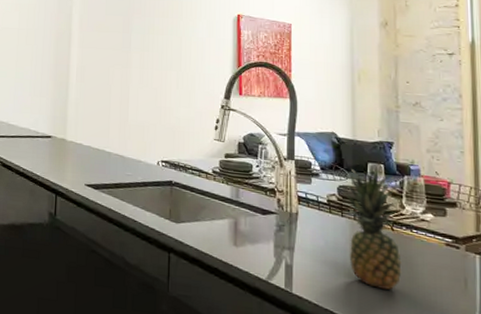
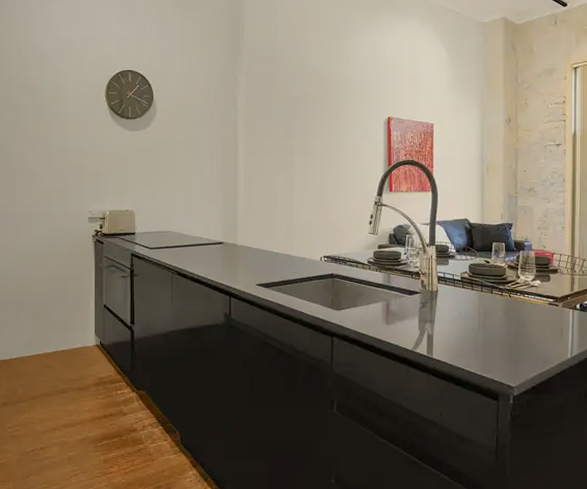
fruit: present [342,169,402,290] -> none [473,248,516,345]

